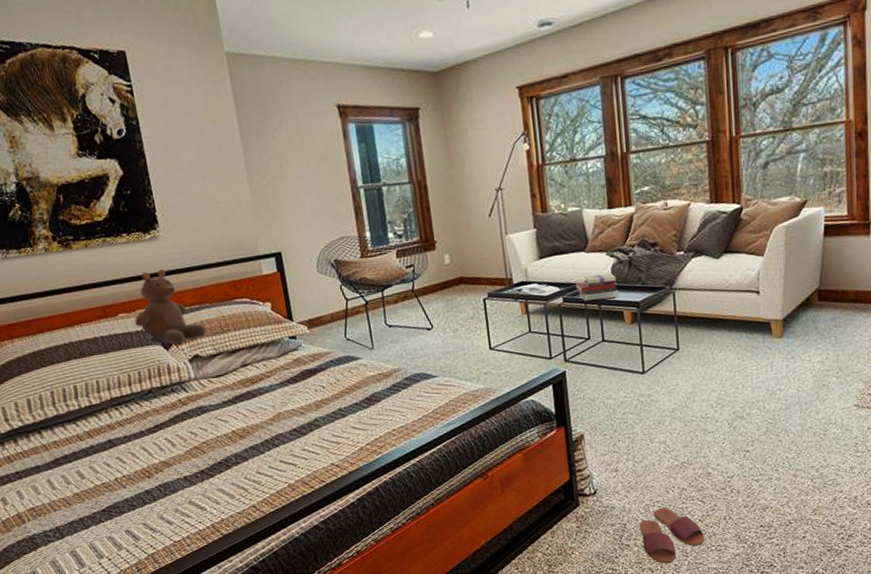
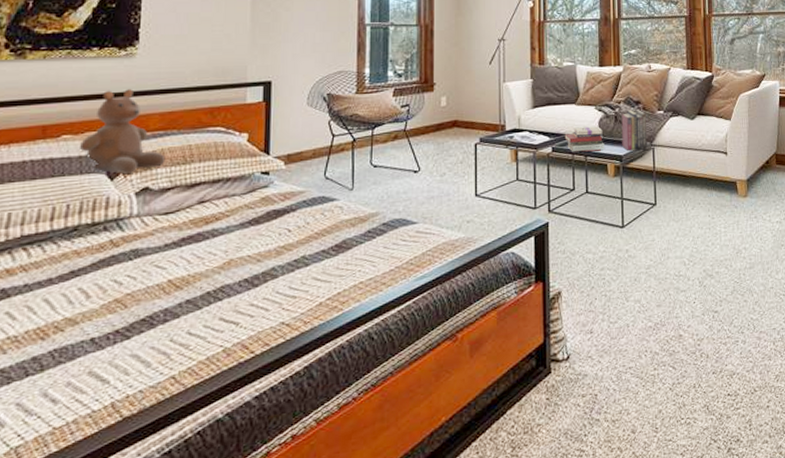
books: none [636,252,666,297] -> present [621,110,647,152]
slippers: present [640,507,704,563] -> none [611,374,674,441]

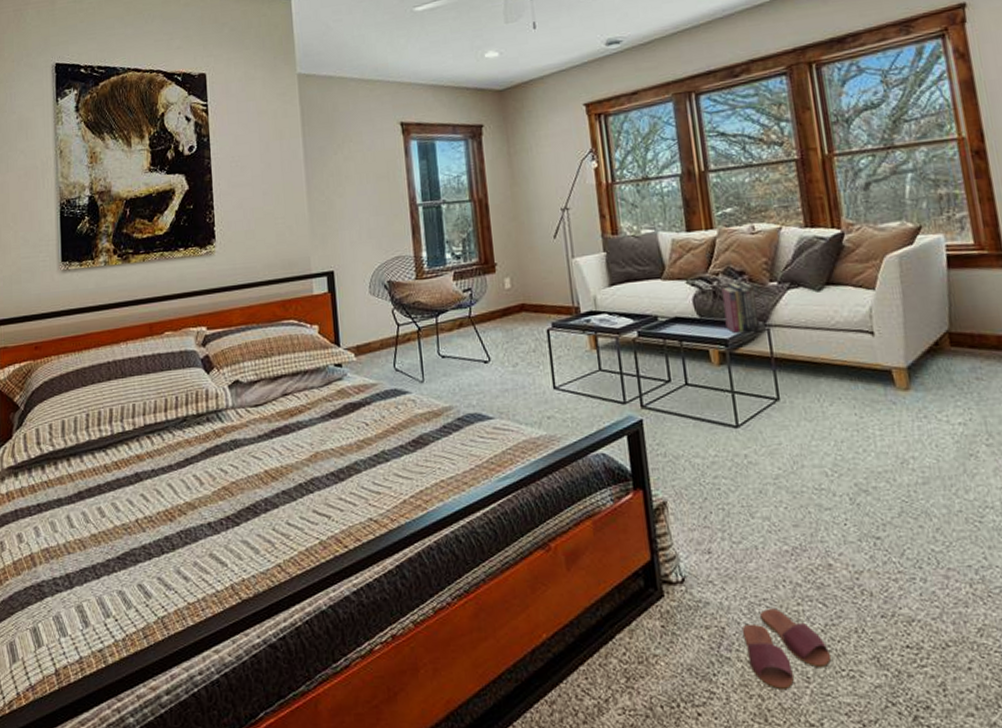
teddy bear: present [80,89,166,173] -> none [180,286,250,367]
books: present [564,126,604,152] -> none [651,304,704,337]
slippers: none [611,374,674,441] -> present [743,608,831,689]

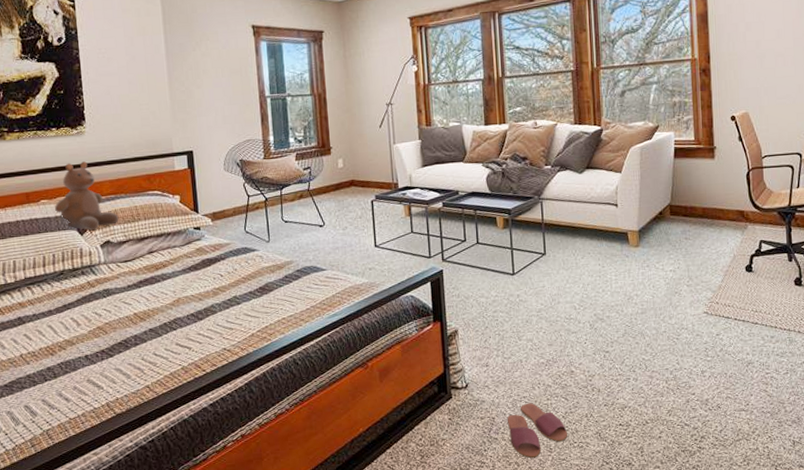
teddy bear: none [180,286,250,367] -> present [55,161,119,230]
books: present [721,282,759,334] -> none [508,165,535,205]

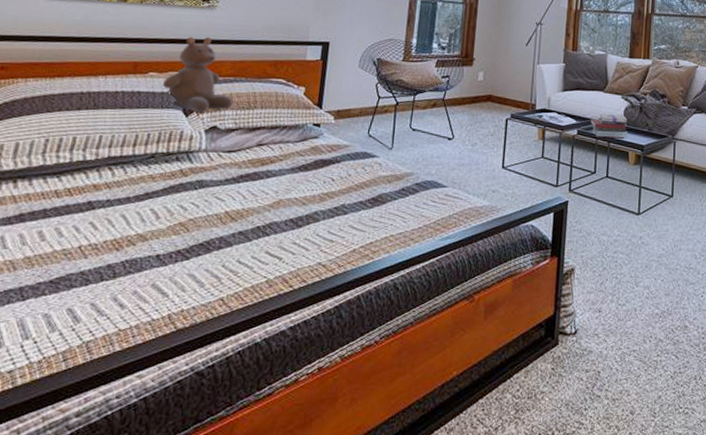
books: none [454,182,493,207] -> present [590,113,628,139]
slippers: present [508,403,567,458] -> none [613,358,674,422]

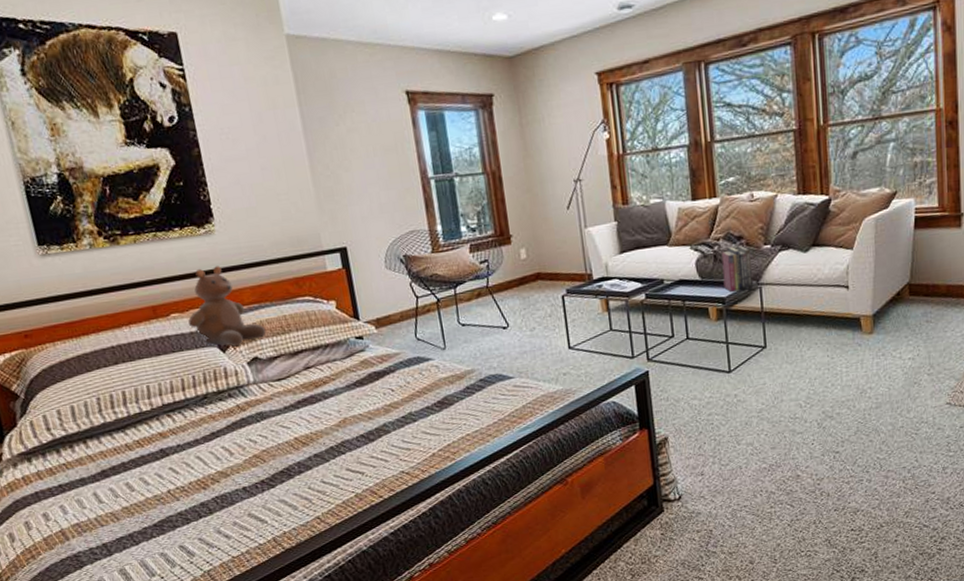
books: present [590,113,628,139] -> none [658,267,704,298]
books: none [645,102,671,143] -> present [721,245,753,293]

